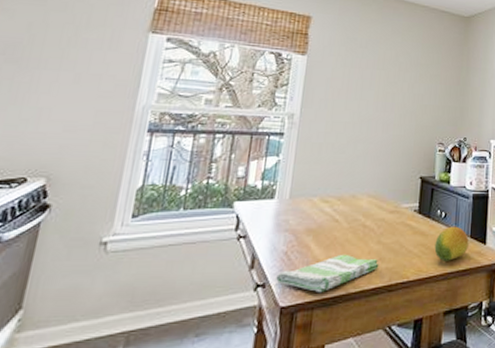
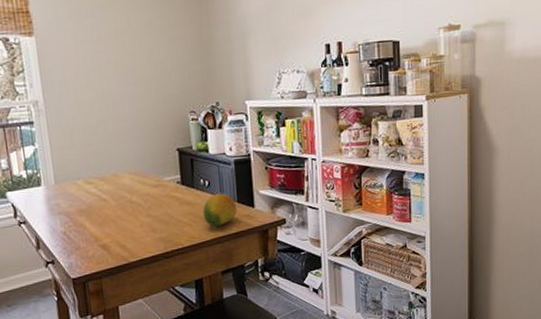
dish towel: present [276,254,380,293] -> none [62,229,153,265]

